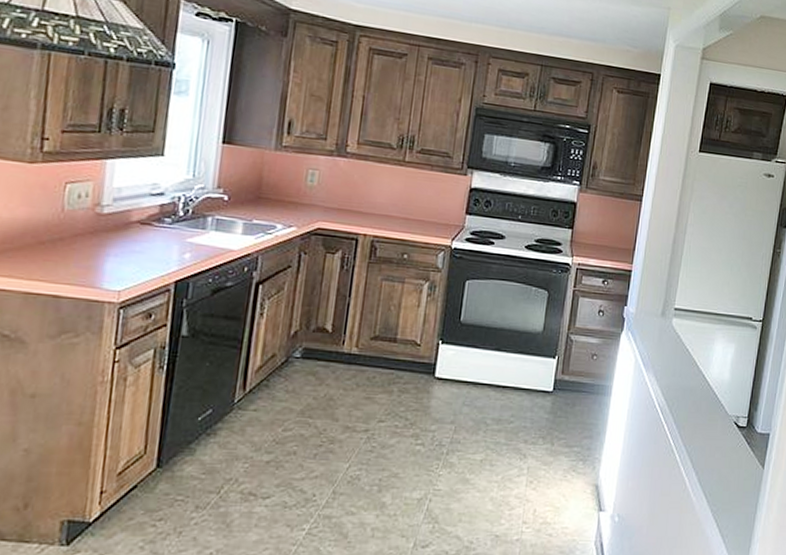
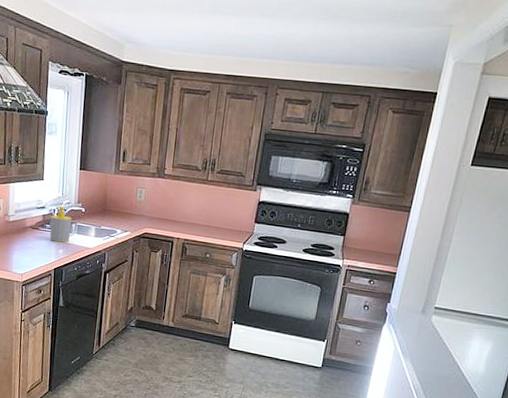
soap bottle: none [170,192,208,244] -> present [49,206,72,243]

